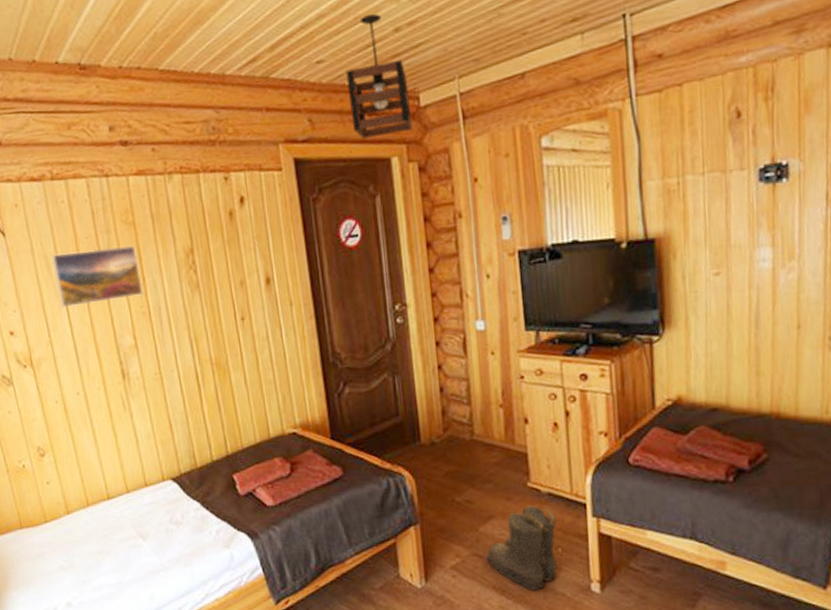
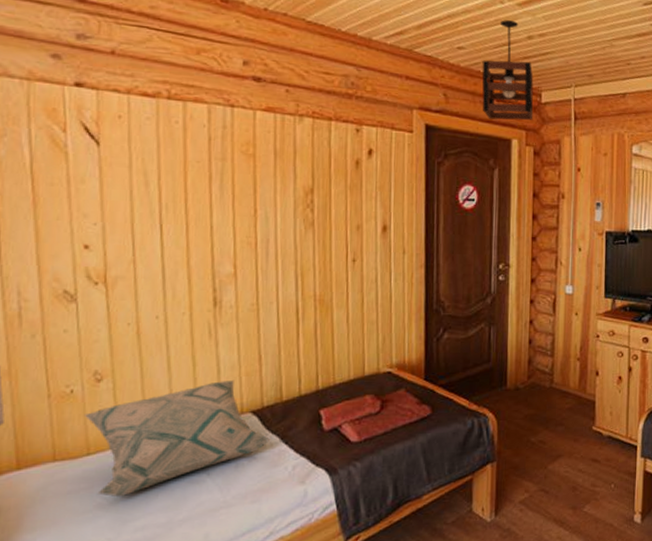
decorative pillow: none [37,448,193,559] -> present [85,379,271,496]
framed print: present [51,246,143,308] -> none [152,172,253,228]
boots: present [485,505,558,590] -> none [550,446,612,522]

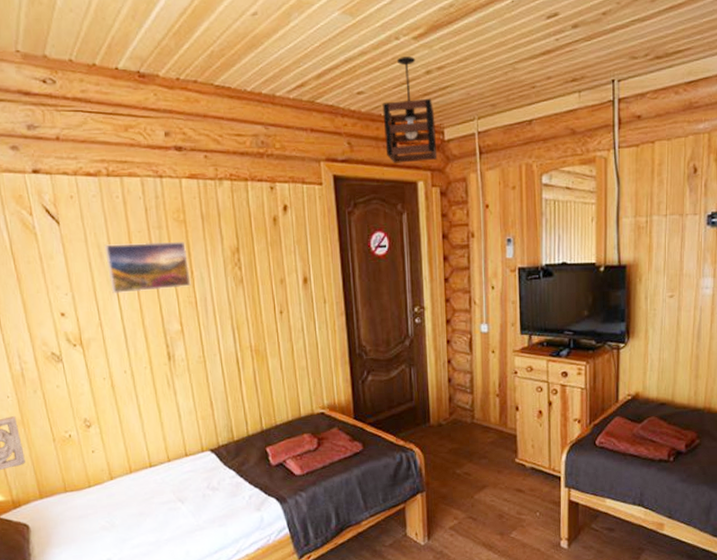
decorative pillow: present [85,379,271,496] -> none [82,423,229,520]
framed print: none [152,172,253,228] -> present [104,241,191,294]

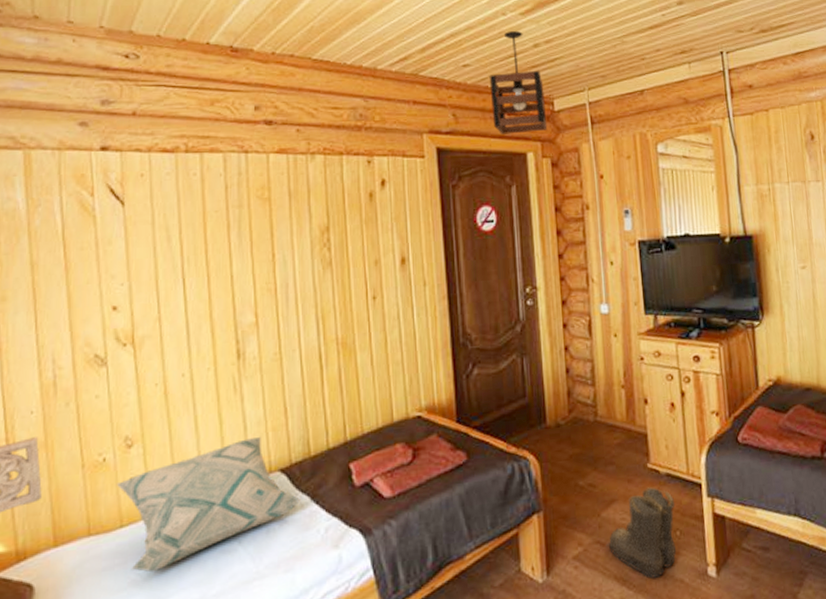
decorative pillow: none [82,423,229,520] -> present [117,436,301,572]
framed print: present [104,241,191,294] -> none [174,221,271,283]
boots: none [477,477,536,547] -> present [606,487,677,579]

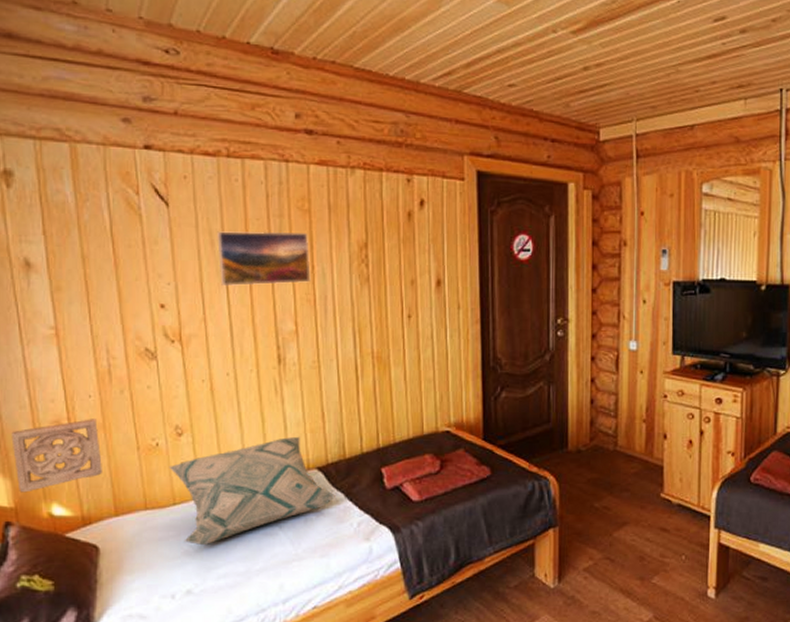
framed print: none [174,221,271,283] -> present [217,231,311,287]
pendant light: present [489,31,548,134] -> none [535,51,591,162]
boots: present [606,487,677,579] -> none [615,515,683,594]

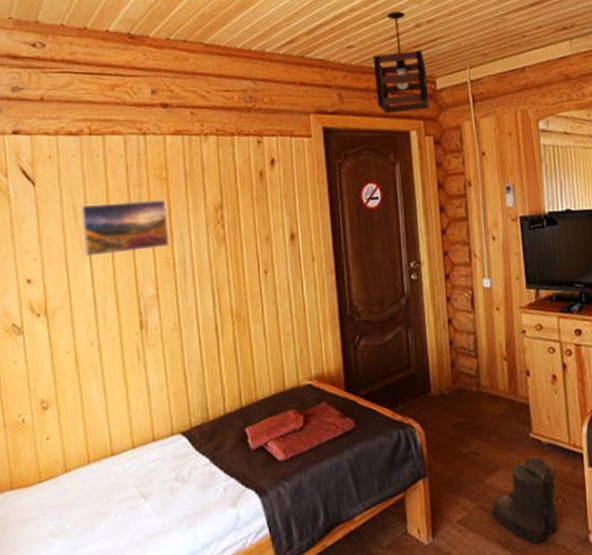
decorative pillow: present [170,436,337,545] -> none [35,401,201,523]
pendant light: none [535,51,591,162] -> present [373,12,430,114]
boots: none [615,515,683,594] -> present [490,456,559,544]

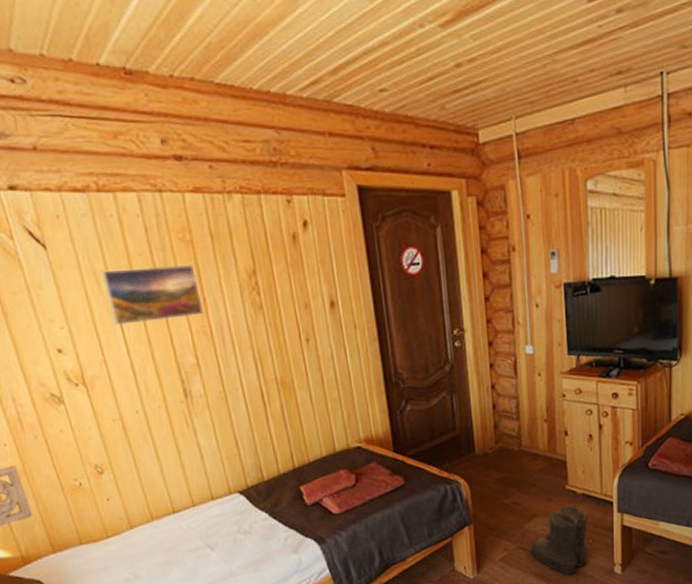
pendant light: present [373,12,430,114] -> none [408,47,472,170]

